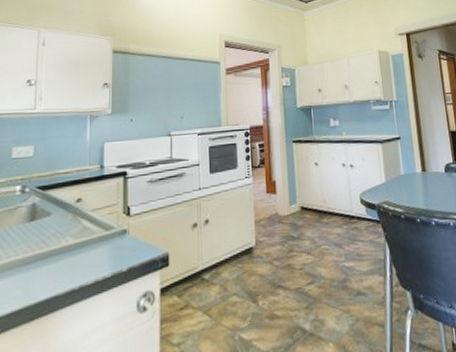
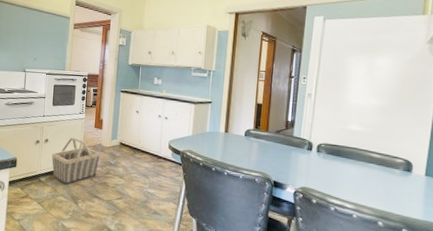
basket: none [215,210,279,279] -> present [51,137,100,185]

